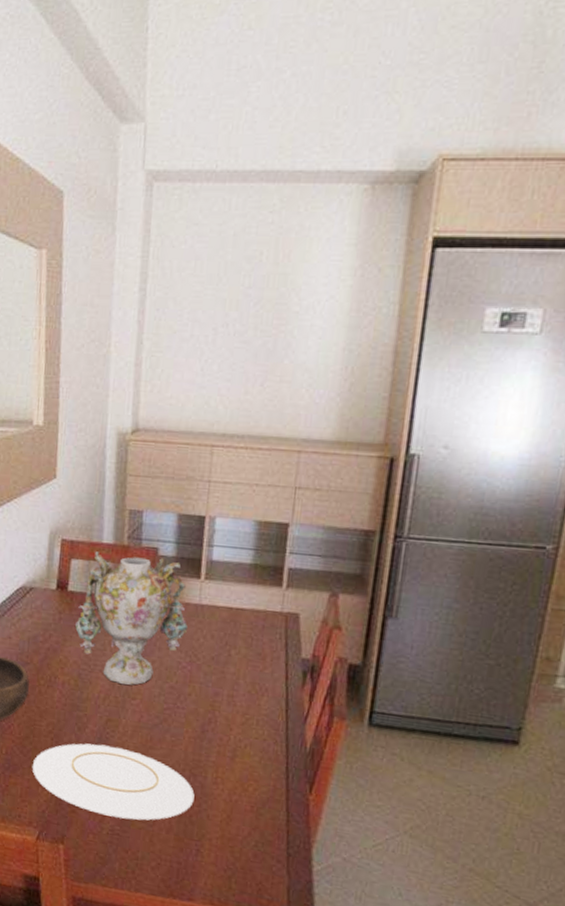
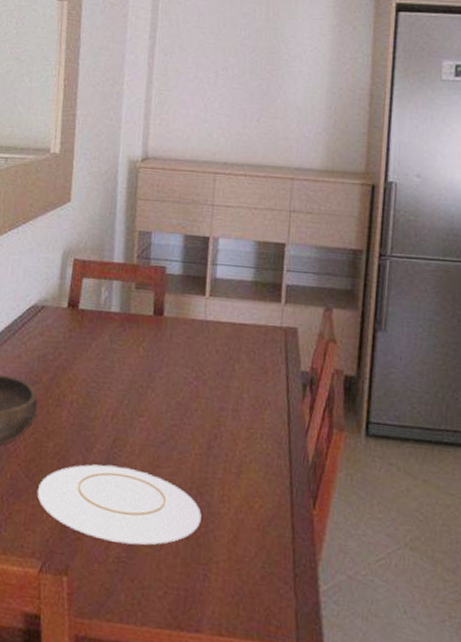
vase: present [74,551,188,685] -> none [84,270,193,402]

